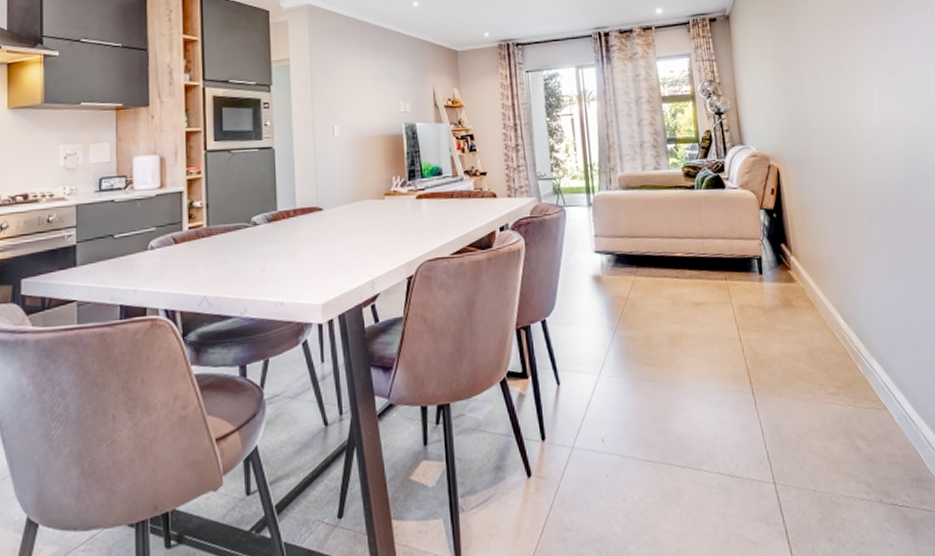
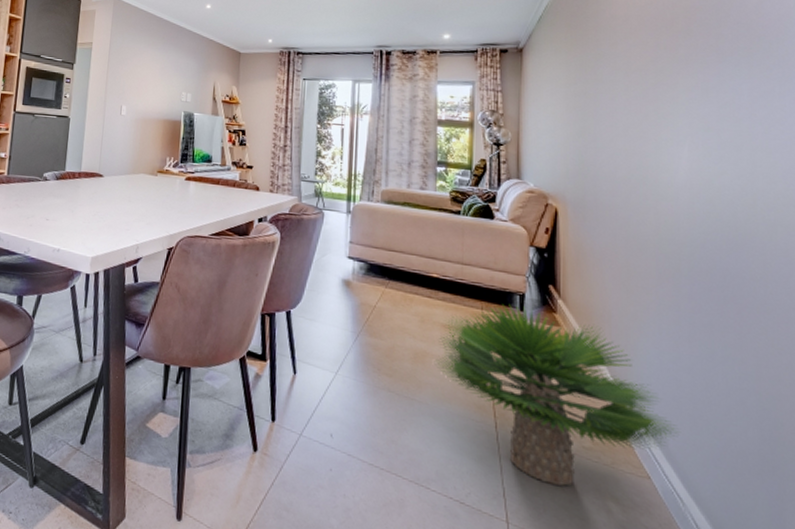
potted plant: none [690,269,904,436] -> present [435,304,680,486]

